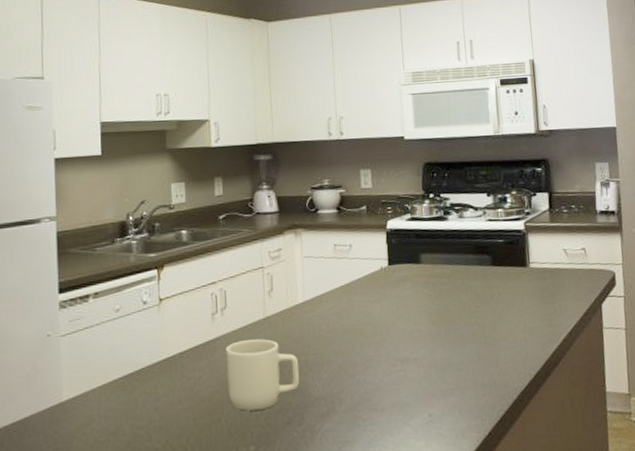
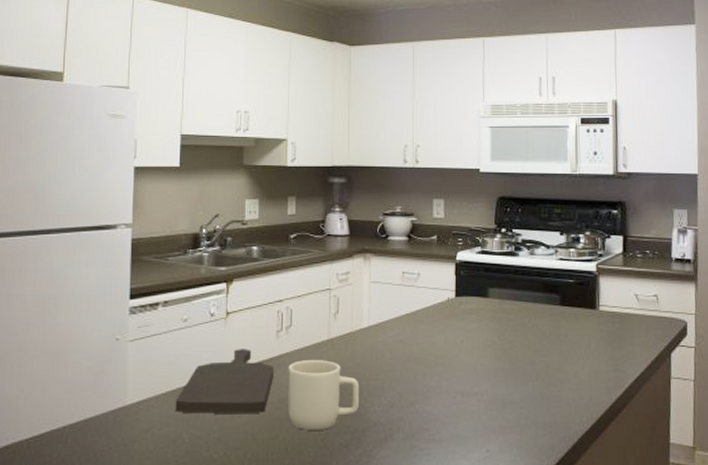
cutting board: none [112,334,212,405] -> present [175,349,275,414]

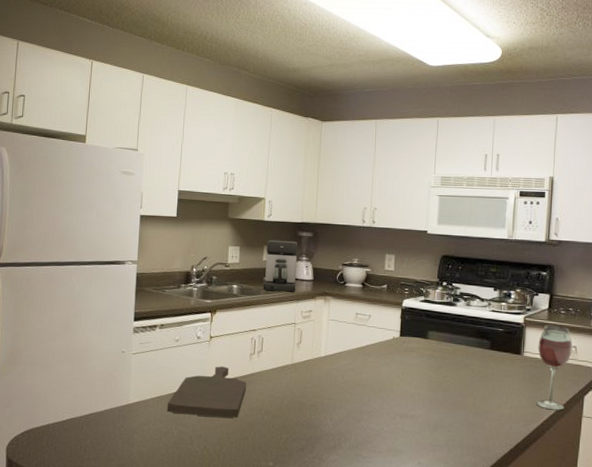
mug: present [288,359,360,430] -> none [256,378,316,436]
coffee maker: none [289,189,329,252] -> present [262,239,298,292]
wineglass: none [614,272,653,373] -> present [537,325,572,411]

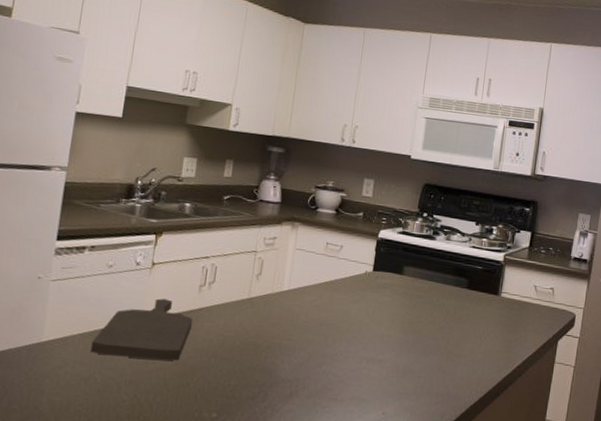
coffee maker: present [262,239,298,292] -> none [221,153,267,216]
wineglass: present [537,325,572,411] -> none [510,264,550,356]

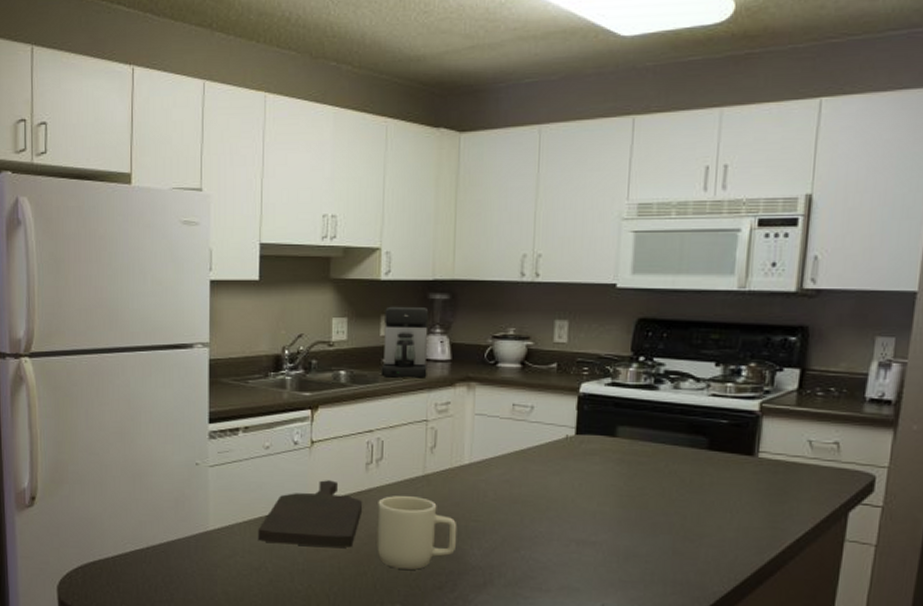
mug: none [201,315,273,382] -> present [377,495,458,570]
coffee maker: none [221,153,267,216] -> present [381,306,429,378]

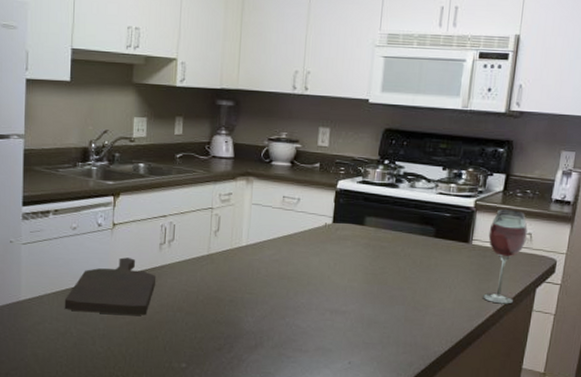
mug: present [377,495,458,570] -> none [167,271,235,334]
coffee maker: present [381,306,429,378] -> none [174,109,216,172]
wineglass: none [776,413,833,533] -> present [483,209,528,304]

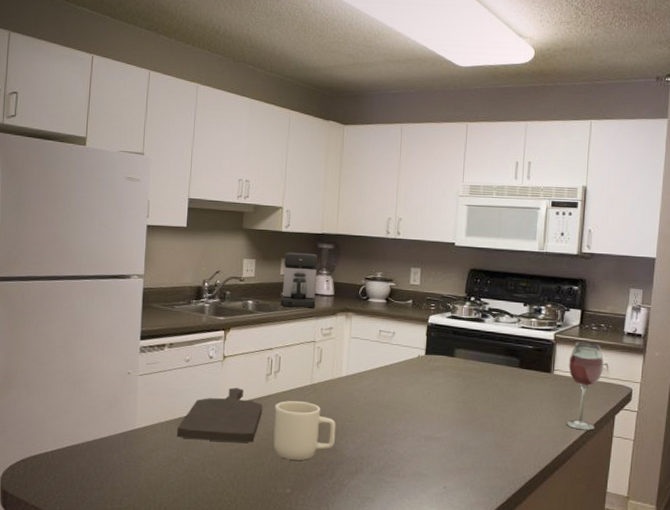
mug: none [167,271,235,334] -> present [273,400,336,461]
coffee maker: none [174,109,216,172] -> present [280,252,318,309]

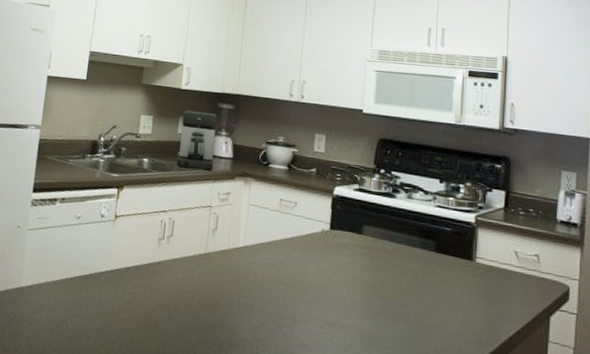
cutting board: present [176,387,263,443] -> none [62,250,154,313]
mug: present [273,400,336,461] -> none [162,269,231,338]
wineglass: present [566,342,604,431] -> none [492,227,534,332]

